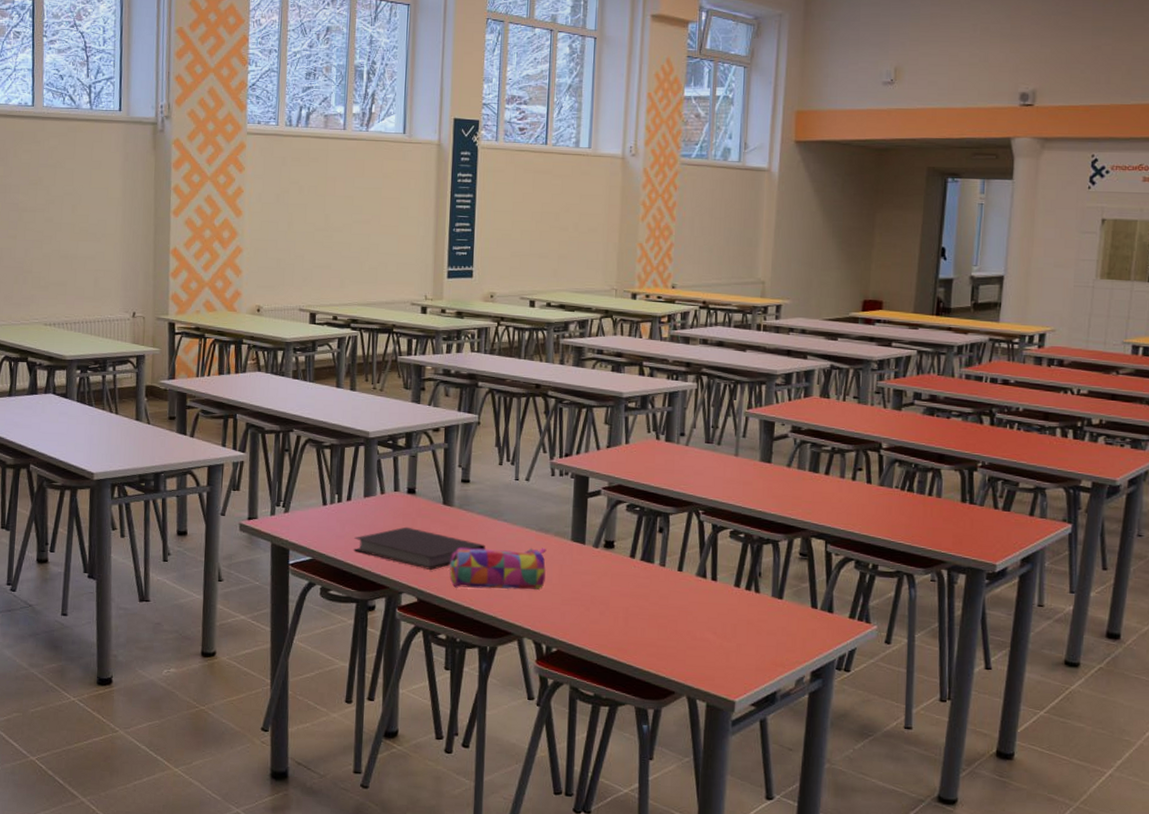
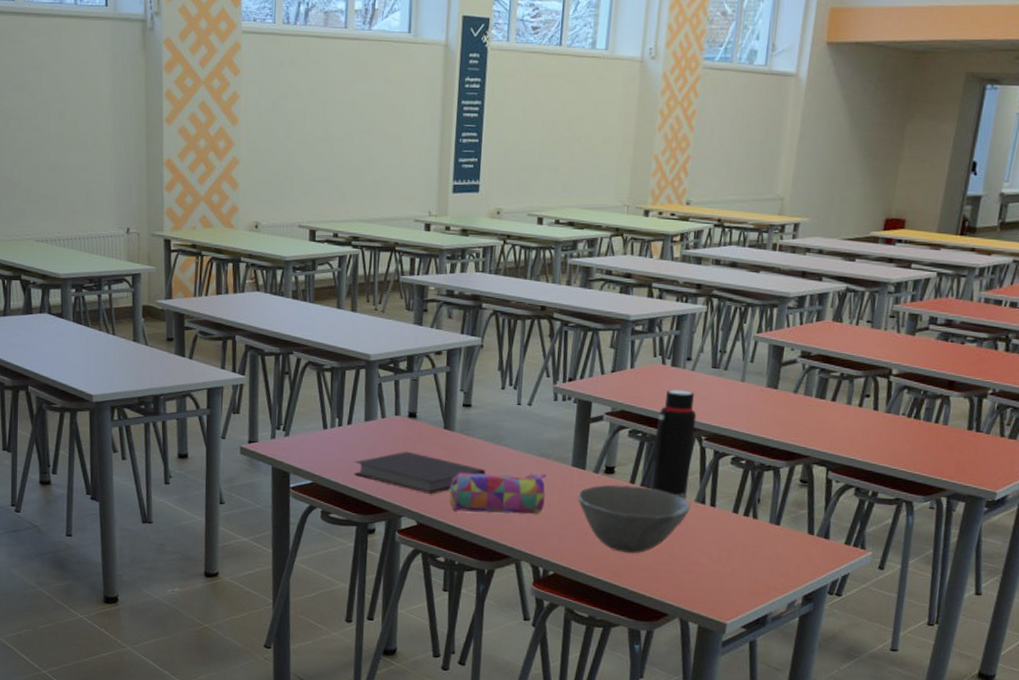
bowl: none [578,559,692,630] -> present [577,484,691,554]
water bottle: none [651,464,693,574] -> present [650,389,697,500]

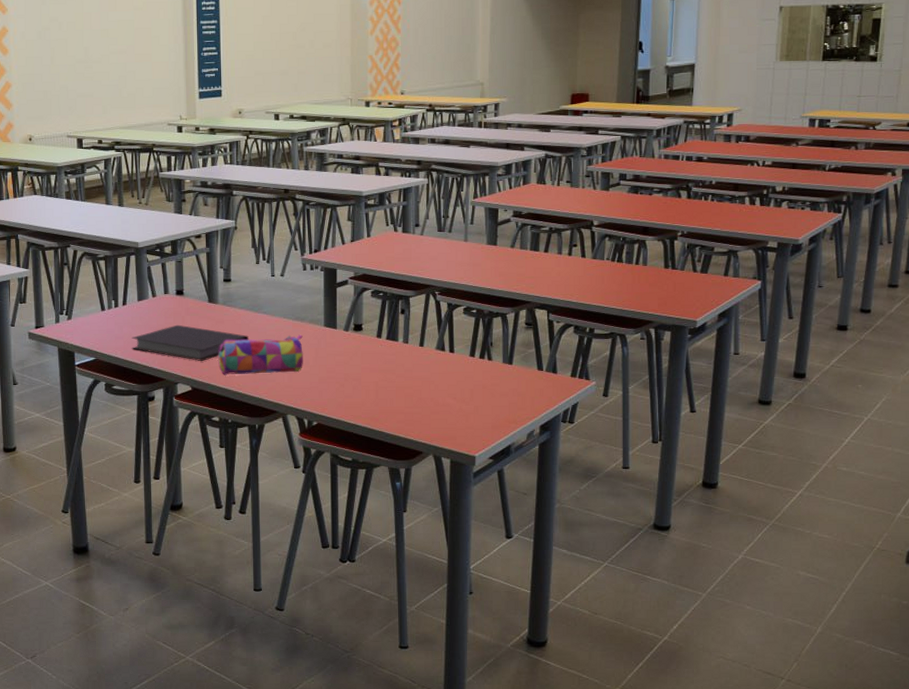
bowl: present [577,484,691,554] -> none [332,340,432,400]
water bottle: present [650,389,697,500] -> none [394,252,429,349]

